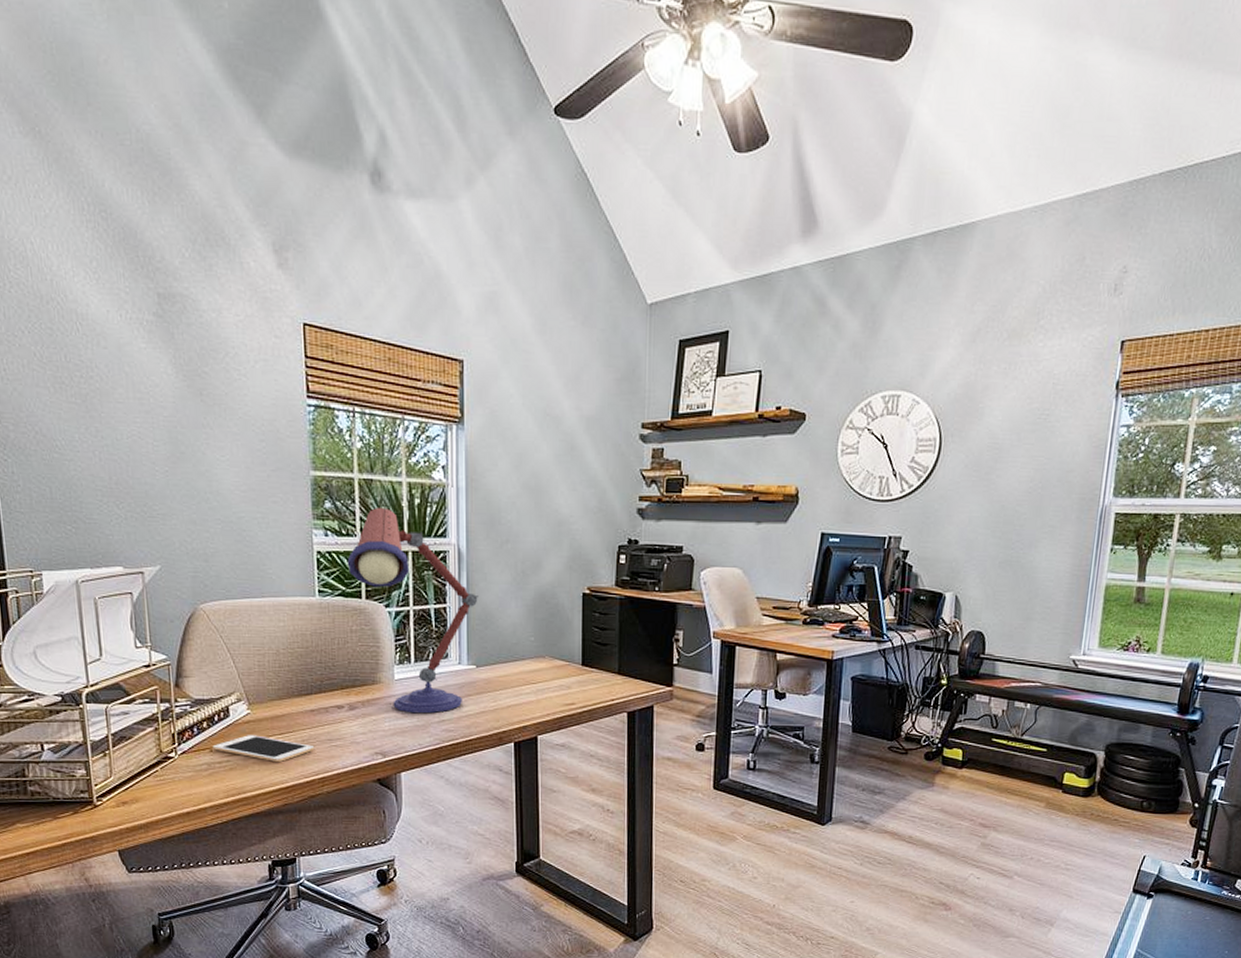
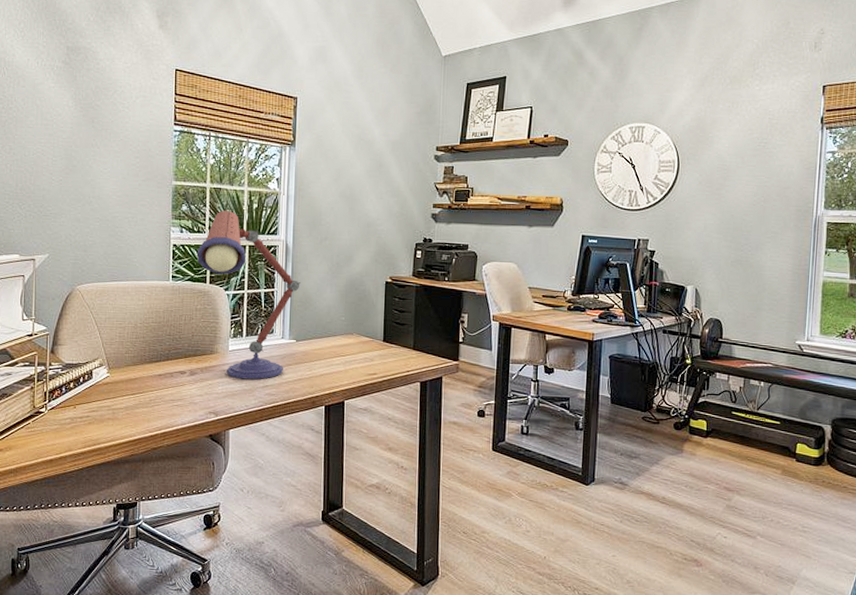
cell phone: present [212,735,314,763] -> none [76,394,159,419]

